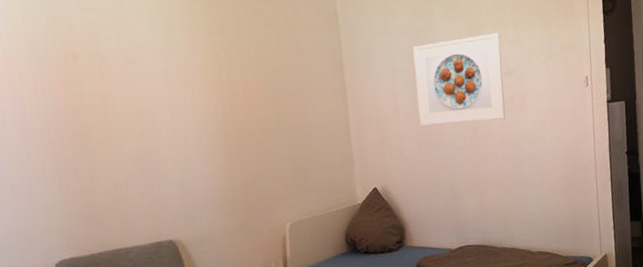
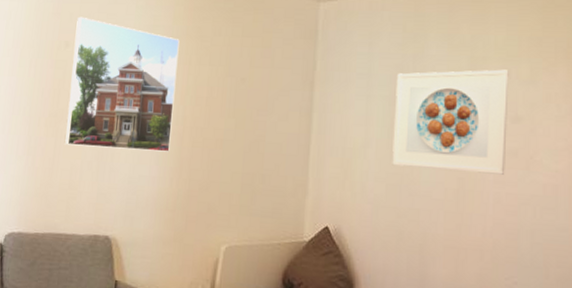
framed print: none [80,25,217,162] -> present [64,16,180,152]

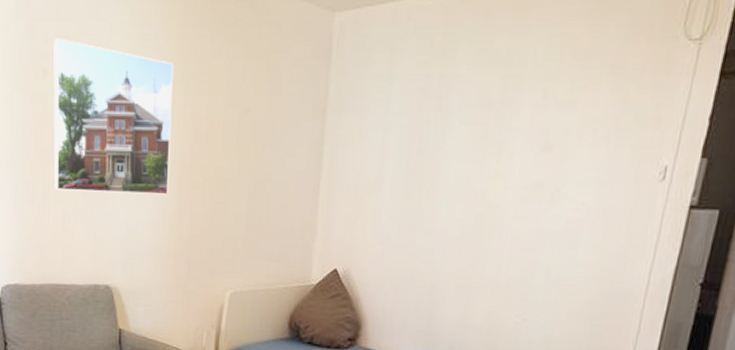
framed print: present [392,69,509,175] -> none [407,89,545,209]

